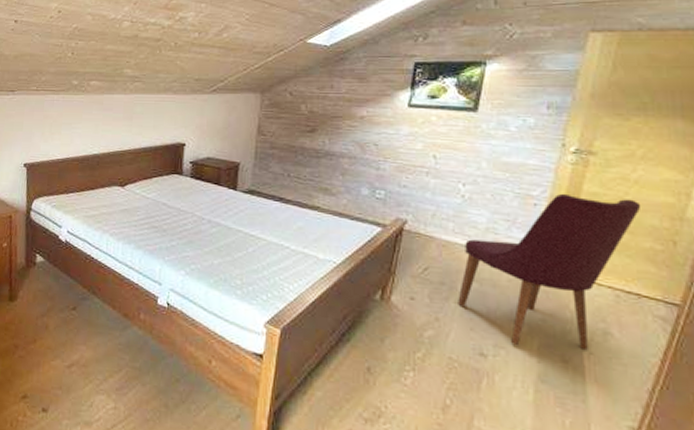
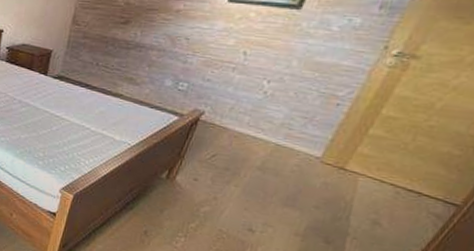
chair: present [458,193,641,351] -> none [237,95,452,236]

